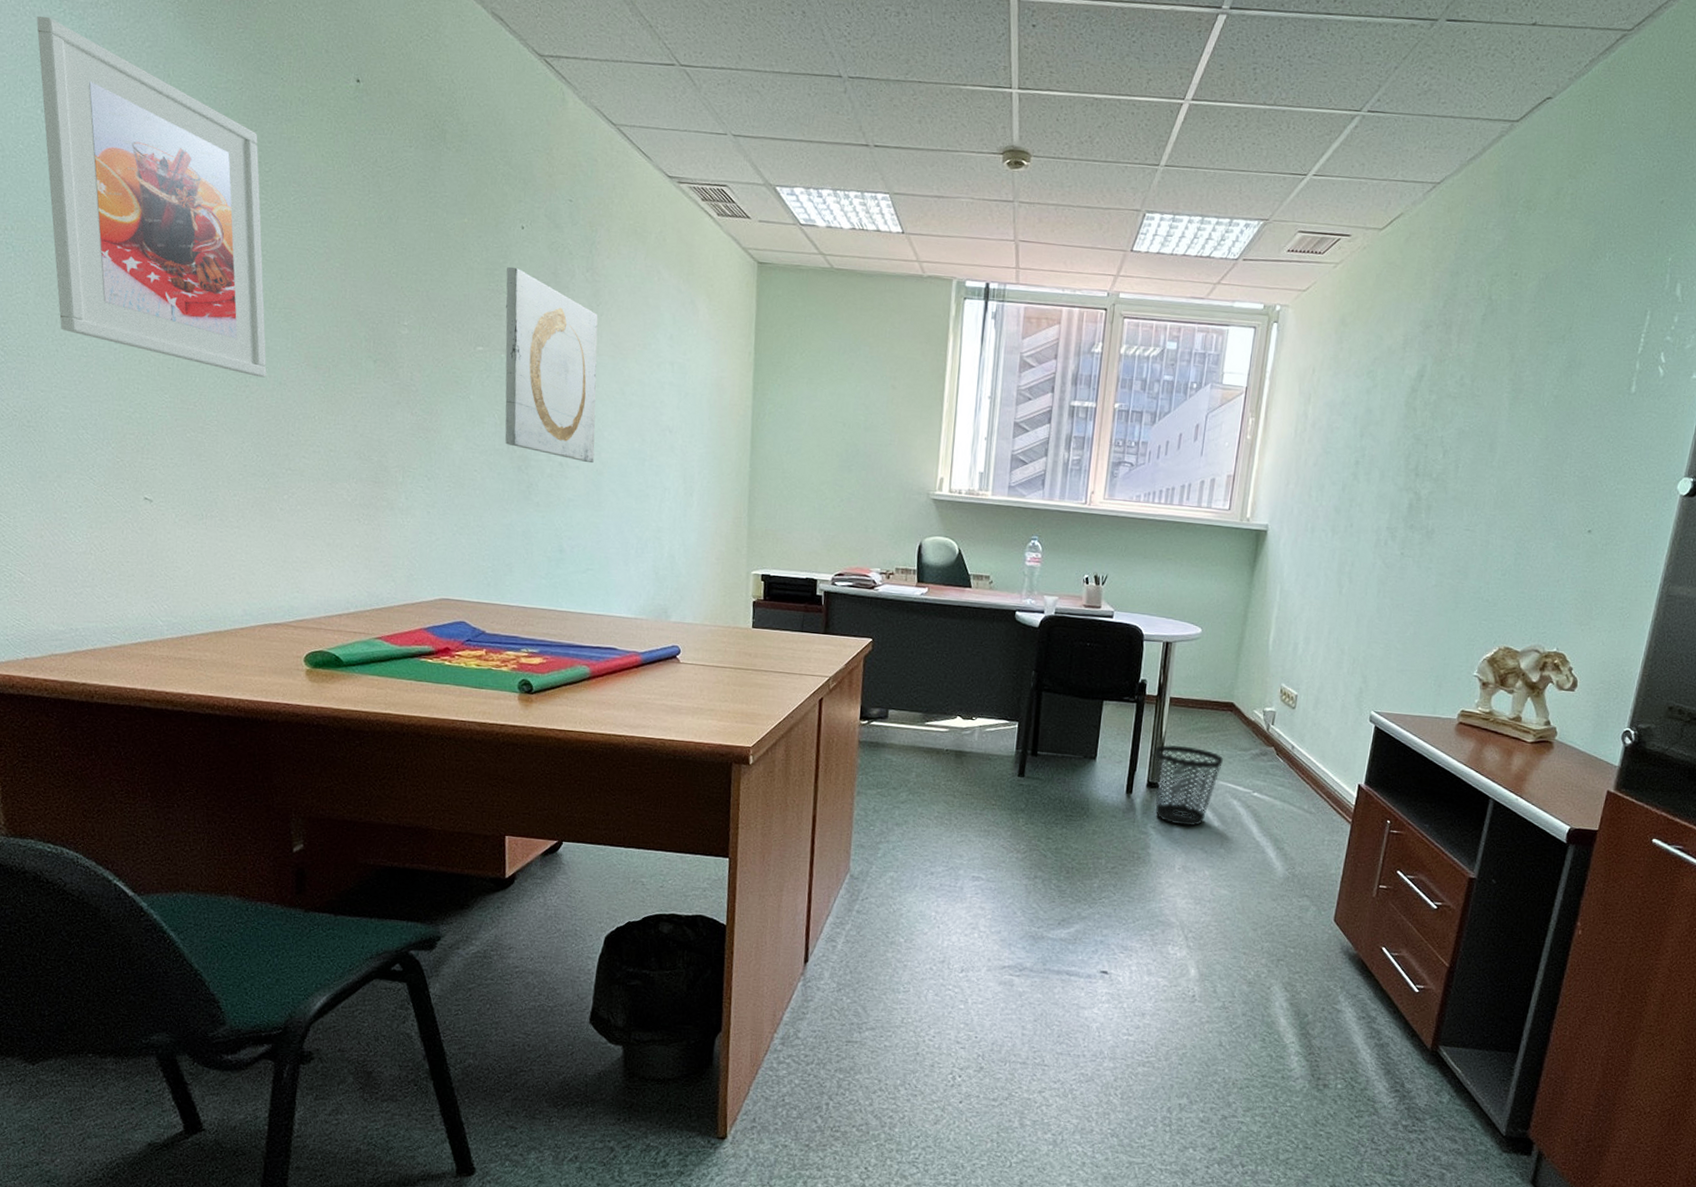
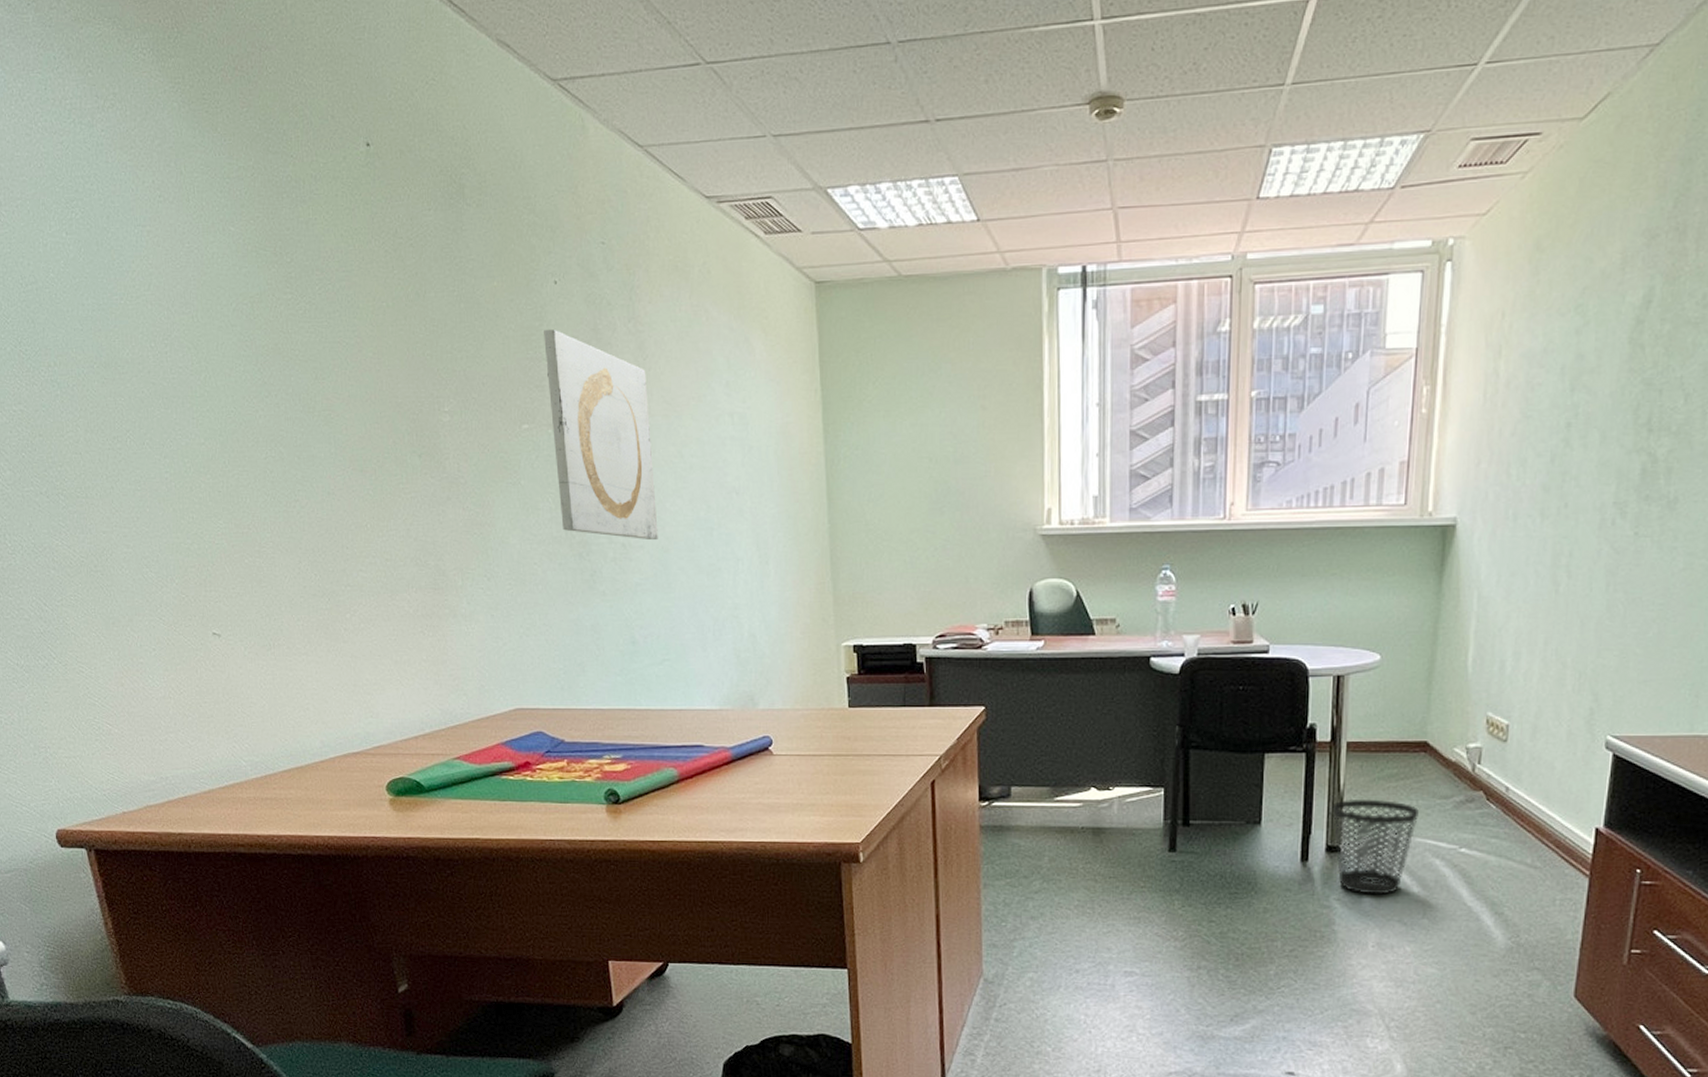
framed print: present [36,15,267,378] -> none [48,130,314,489]

